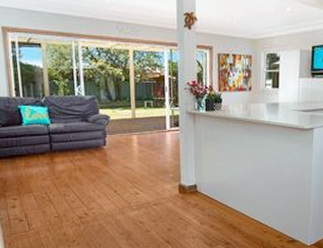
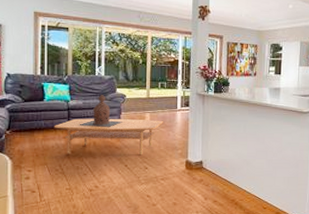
coffee table: none [35,141,152,181] -> present [53,118,163,156]
lantern: none [62,116,109,151] -> present [79,94,124,127]

